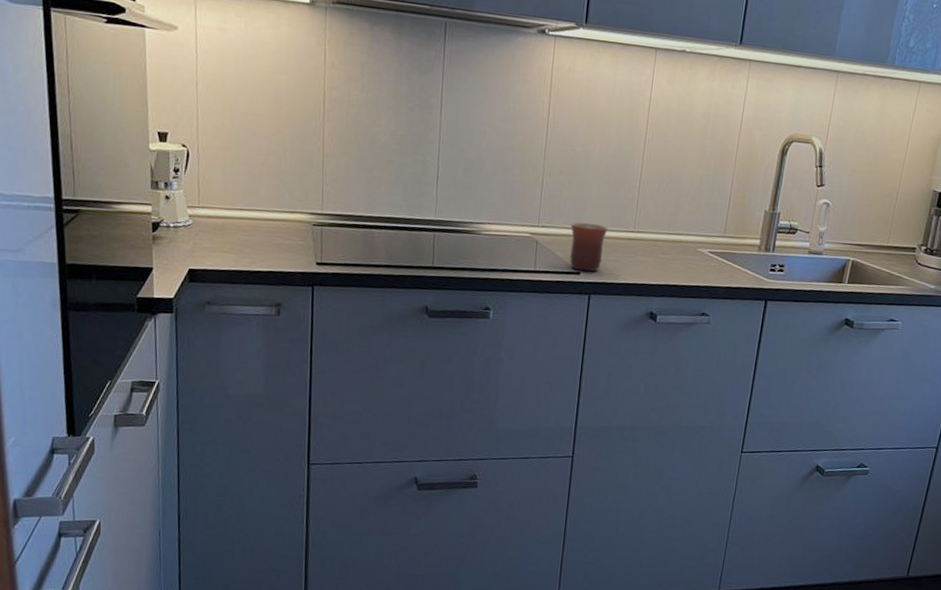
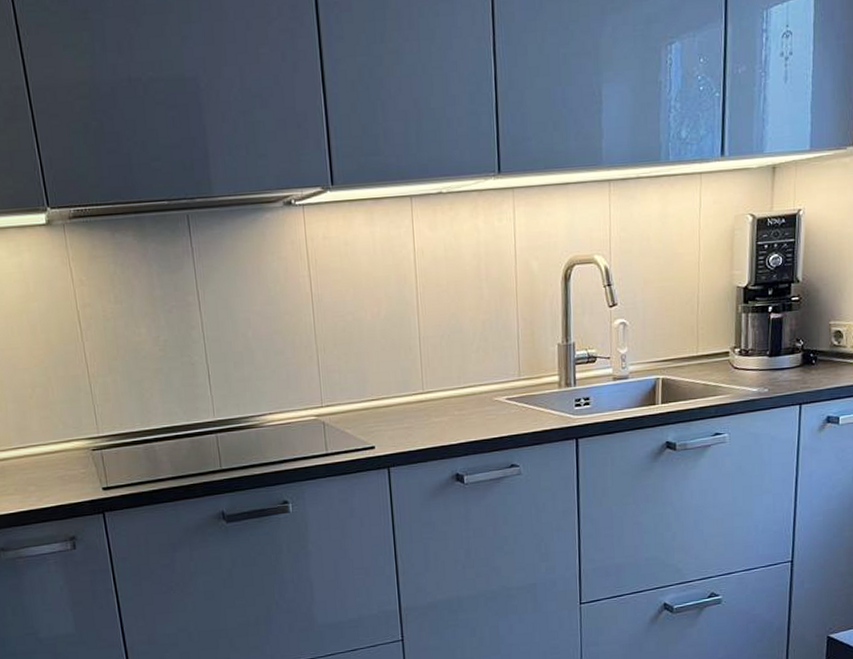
mug: present [570,222,609,272] -> none [356,392,396,445]

